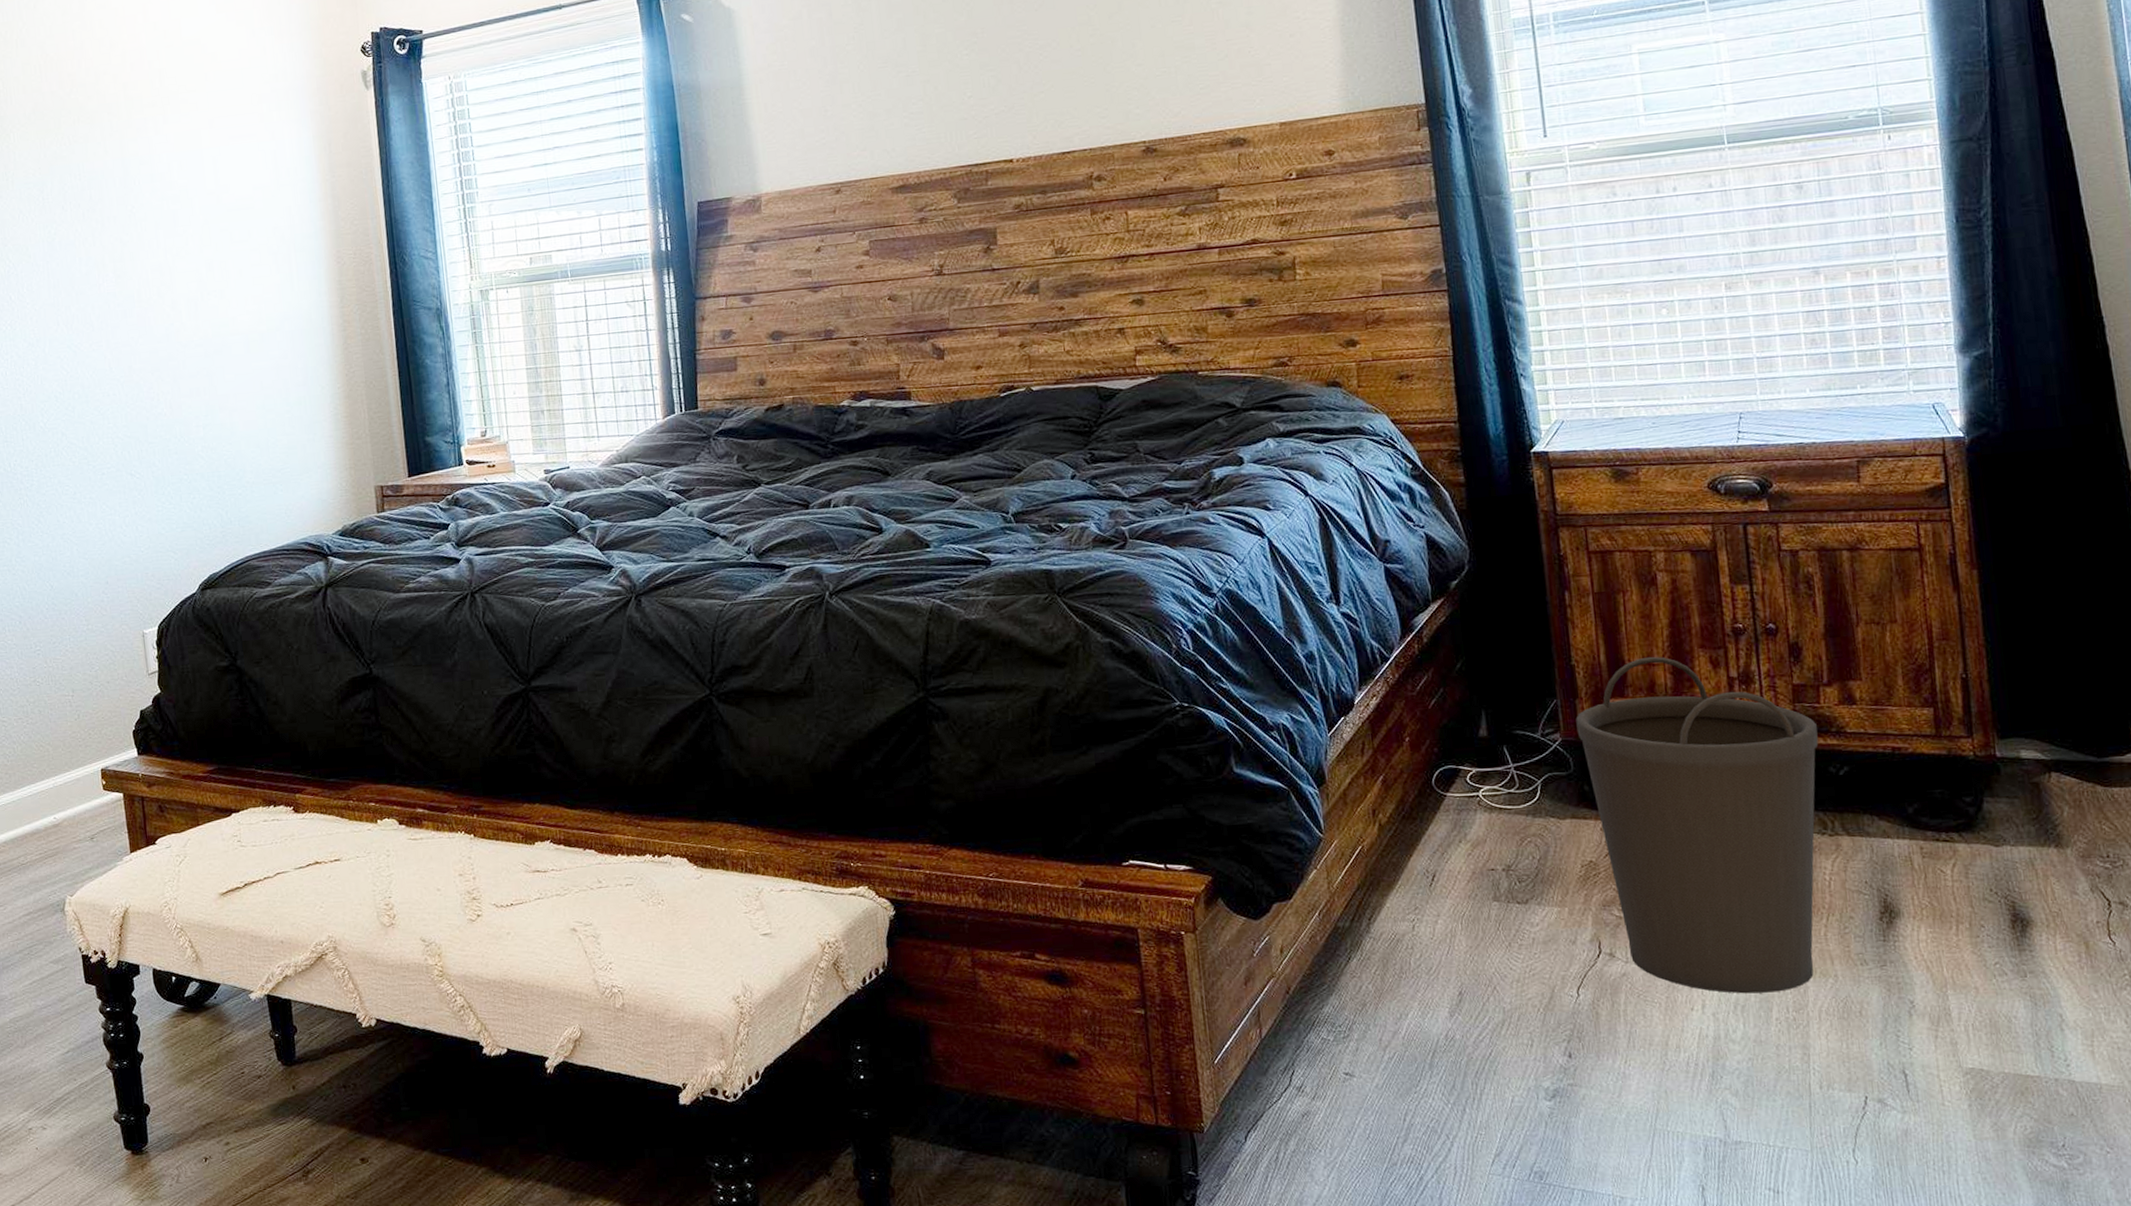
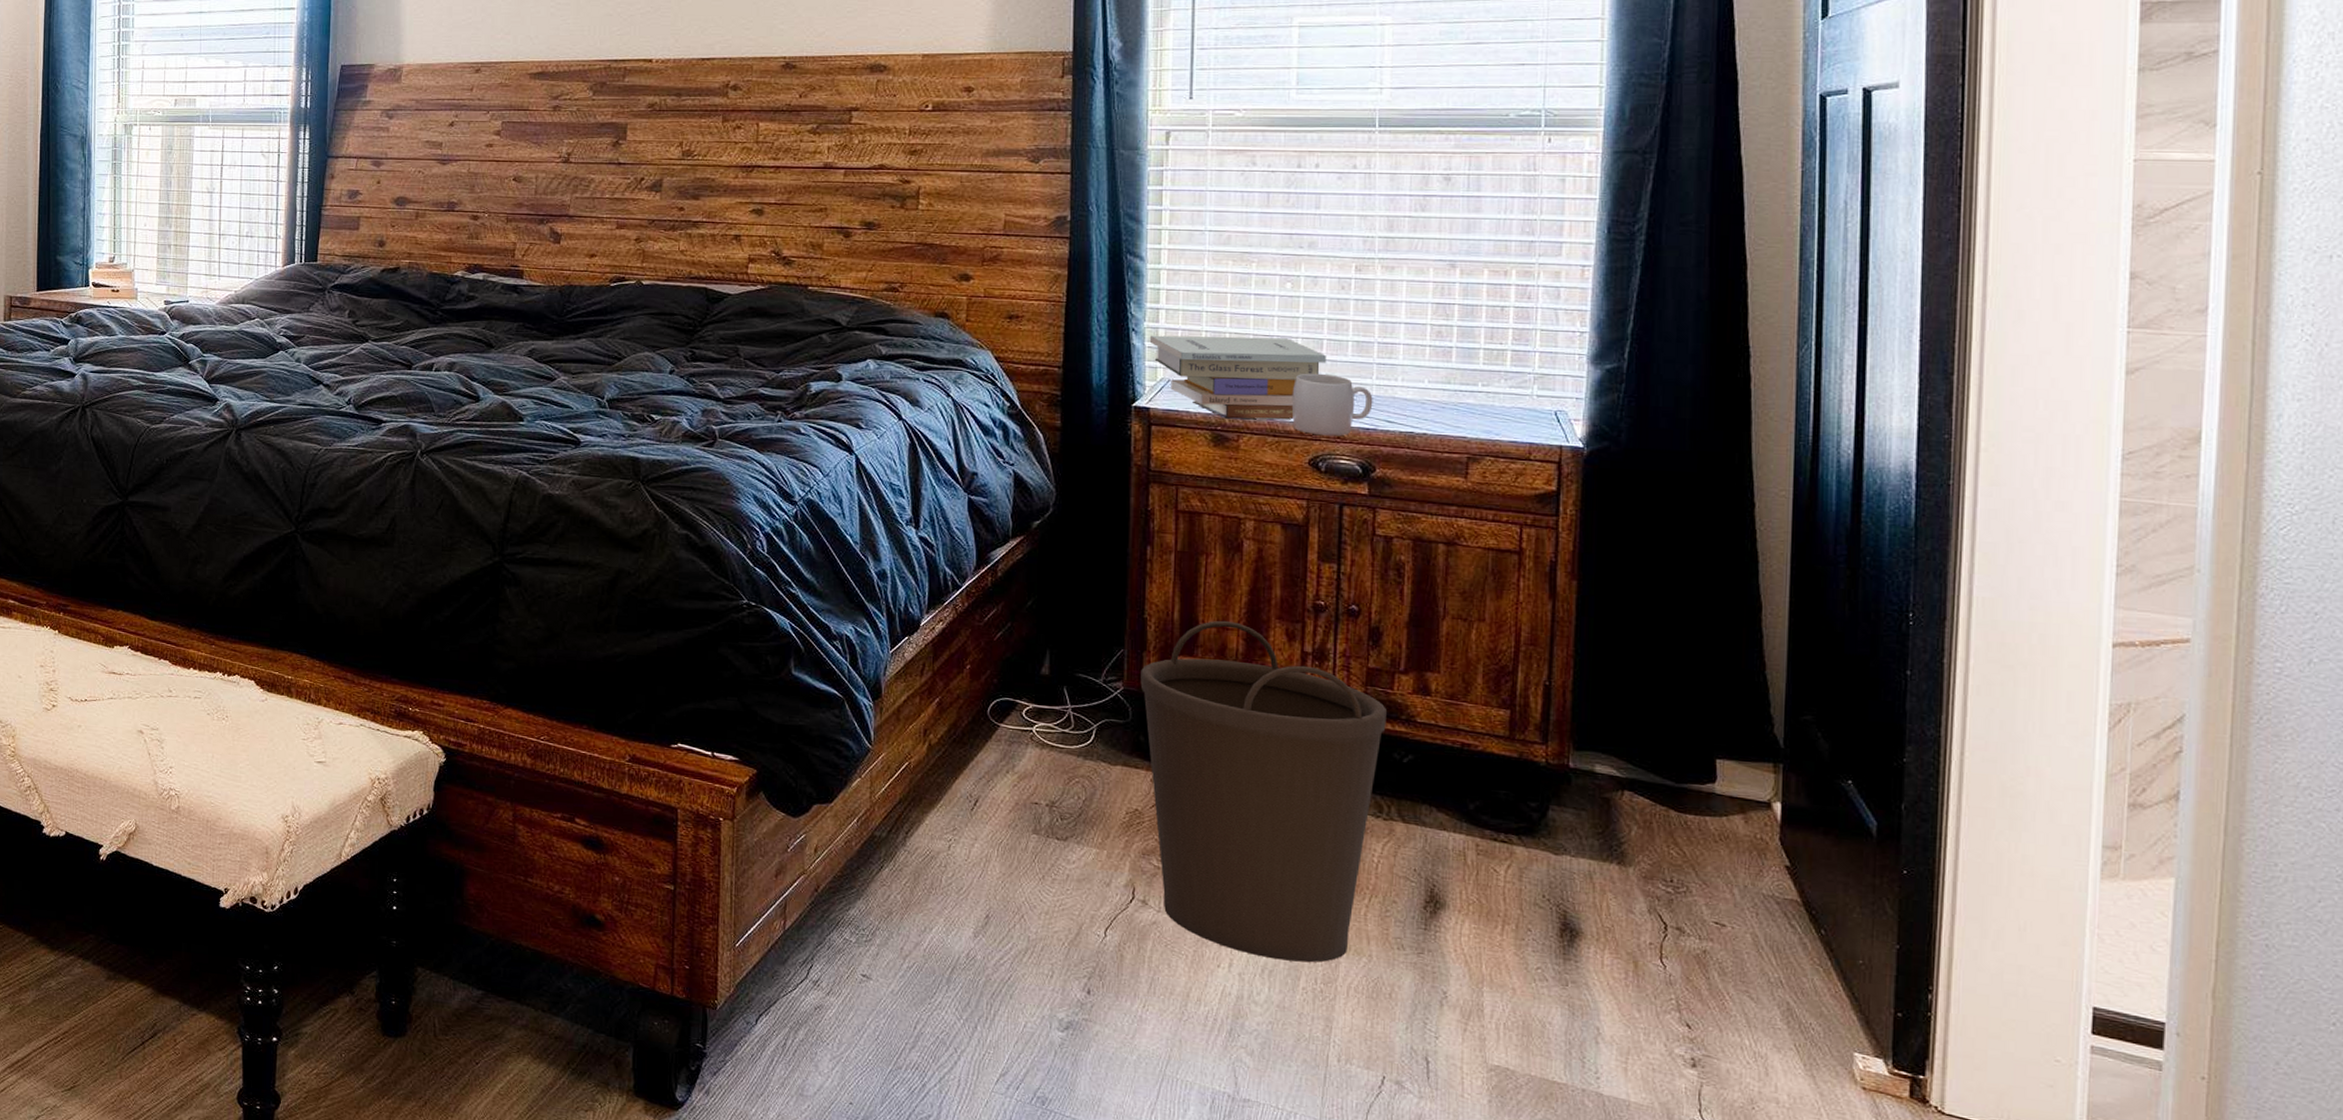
books: none [1538,364,1710,453] -> present [1149,335,1326,419]
mug: none [1682,395,1761,458] -> present [1291,373,1373,437]

